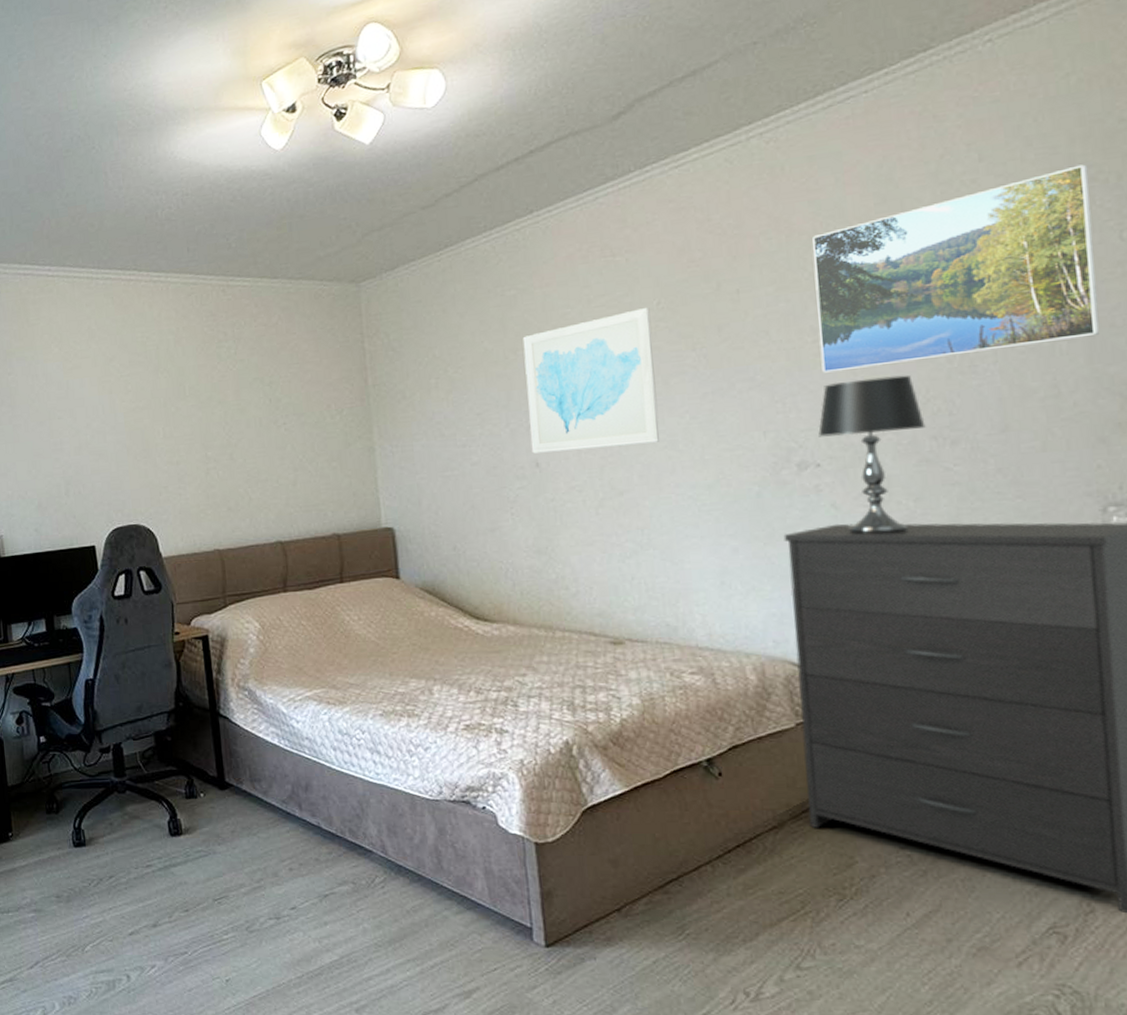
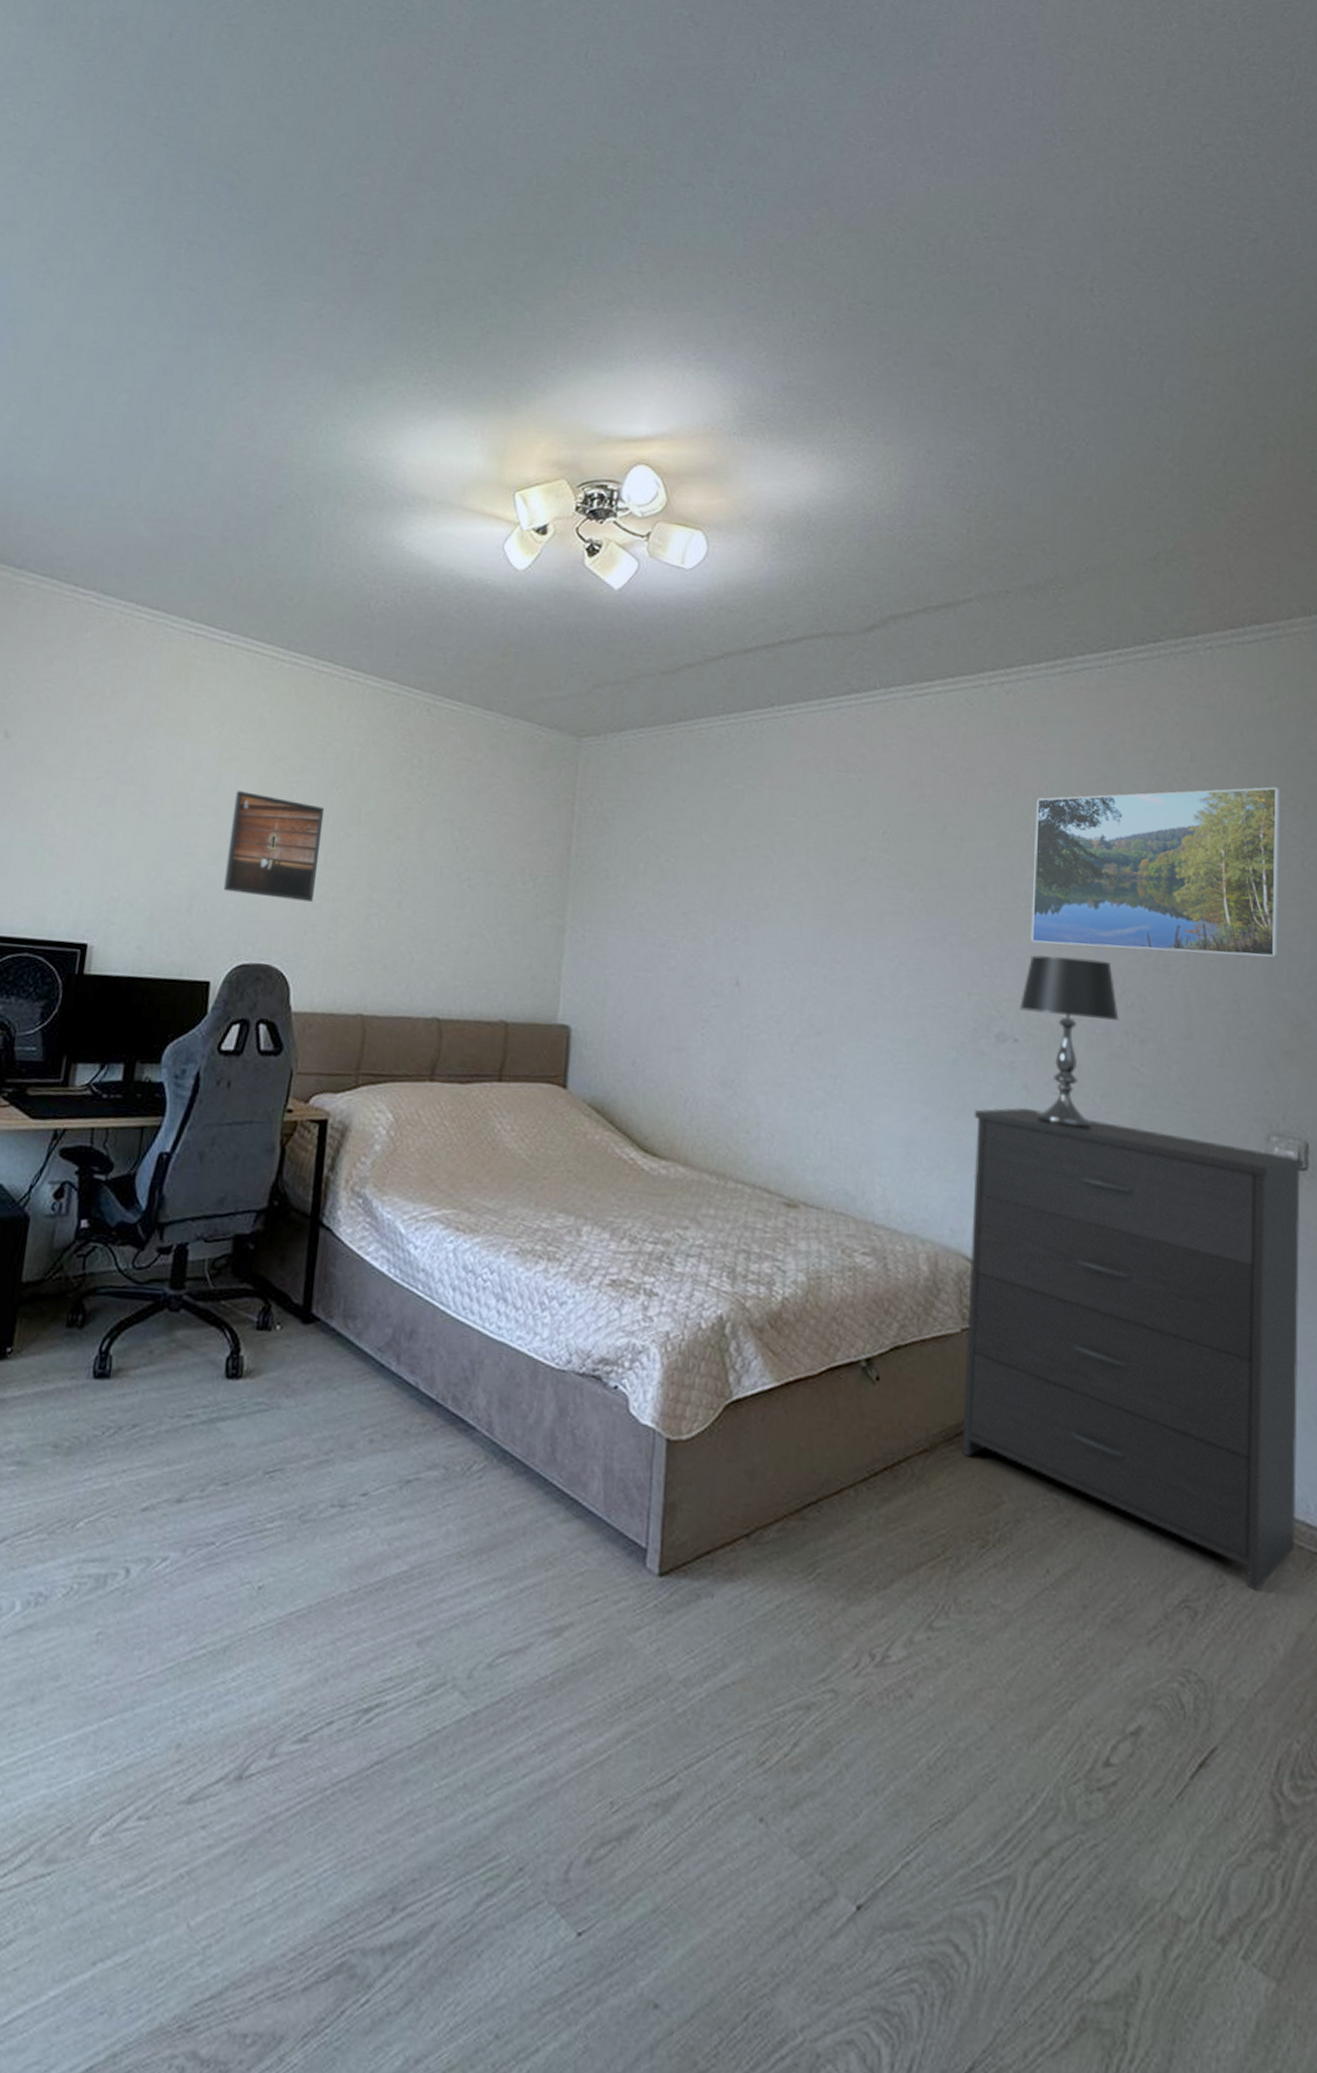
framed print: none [83,390,161,474] -> present [223,791,325,902]
wall art: present [522,308,659,454] -> none [733,834,875,983]

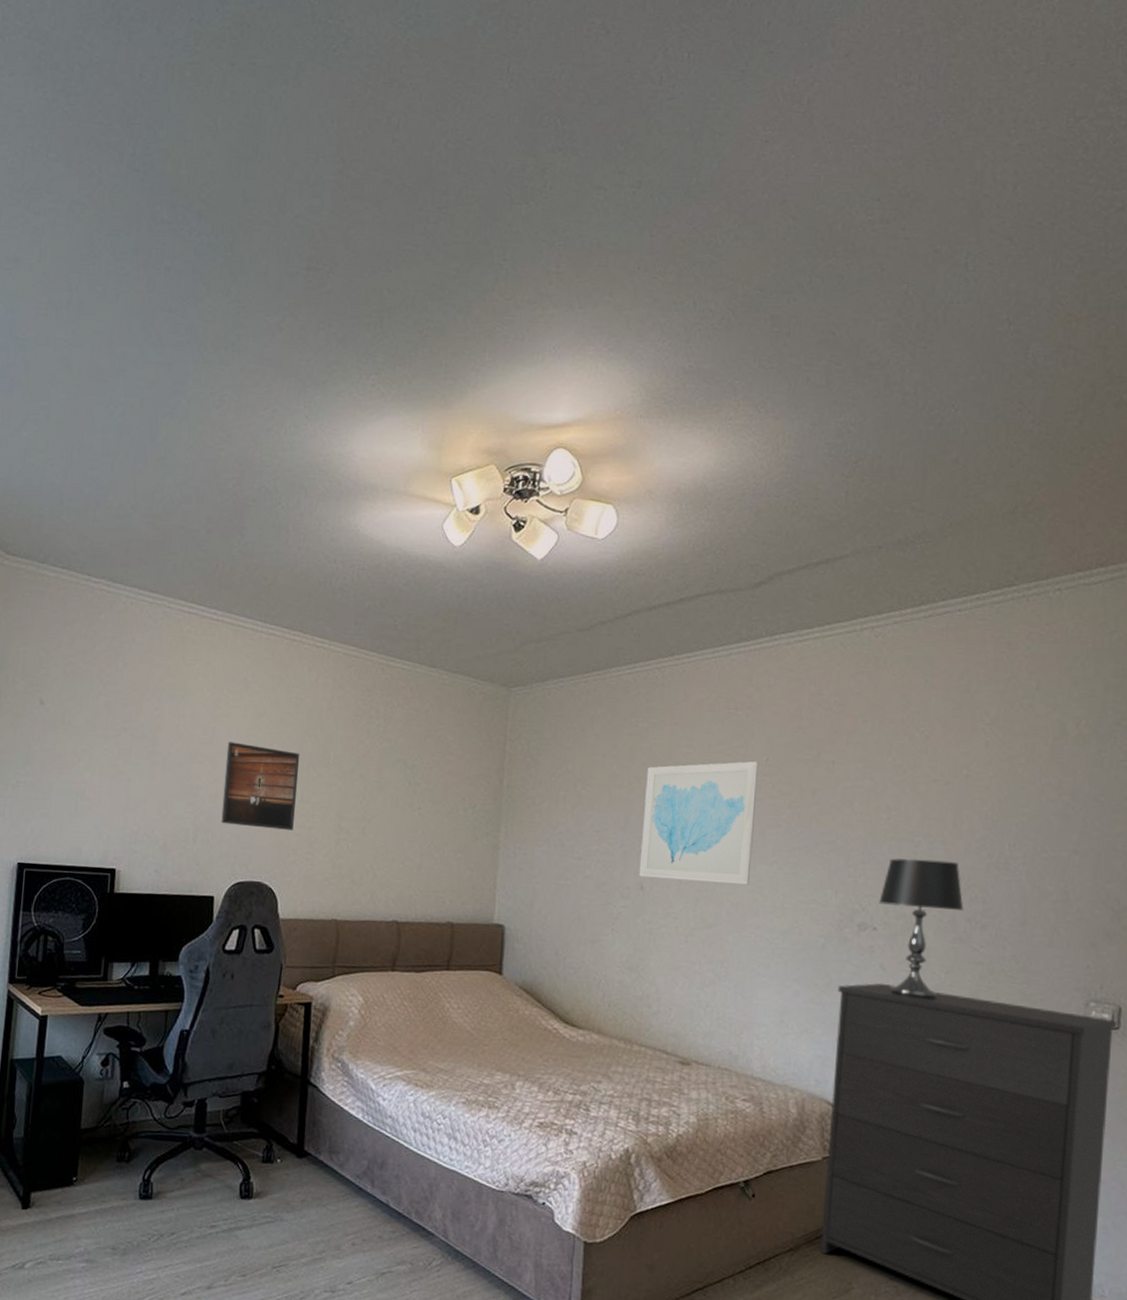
wall art: none [733,834,875,983] -> present [638,761,759,885]
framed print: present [1031,787,1281,958] -> none [890,709,1115,856]

